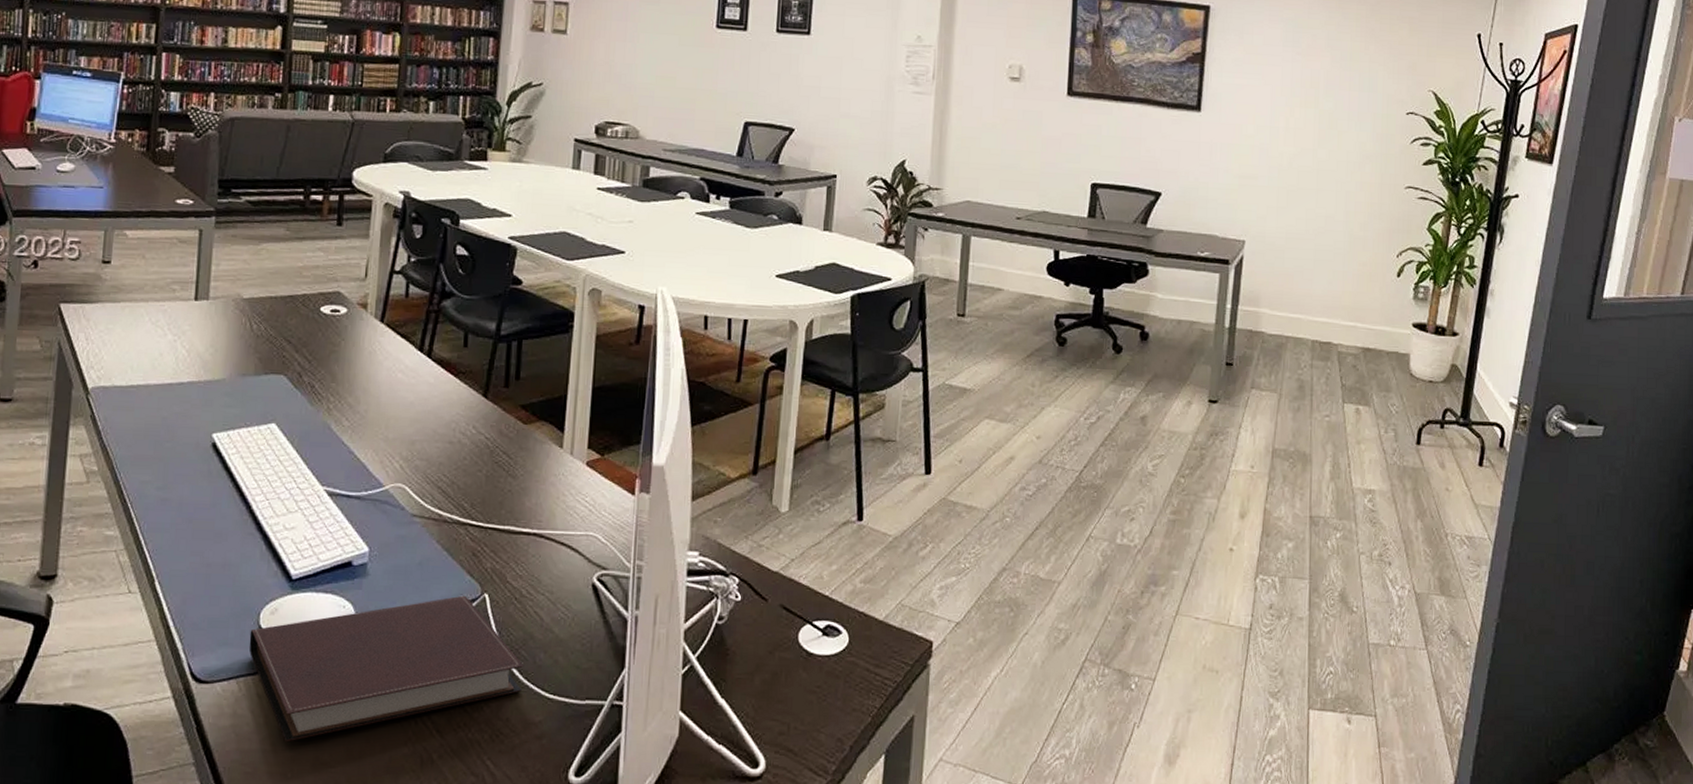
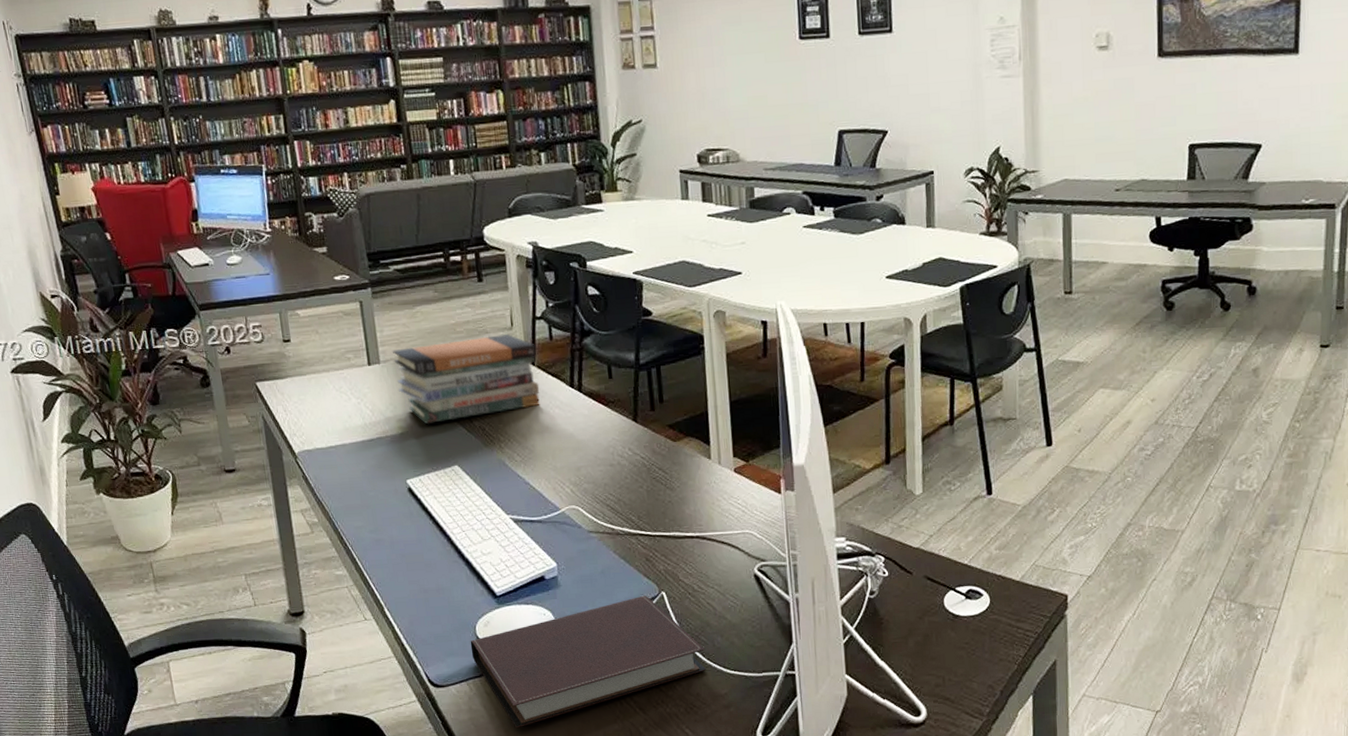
book stack: none [223,284,388,373] -> present [393,334,540,424]

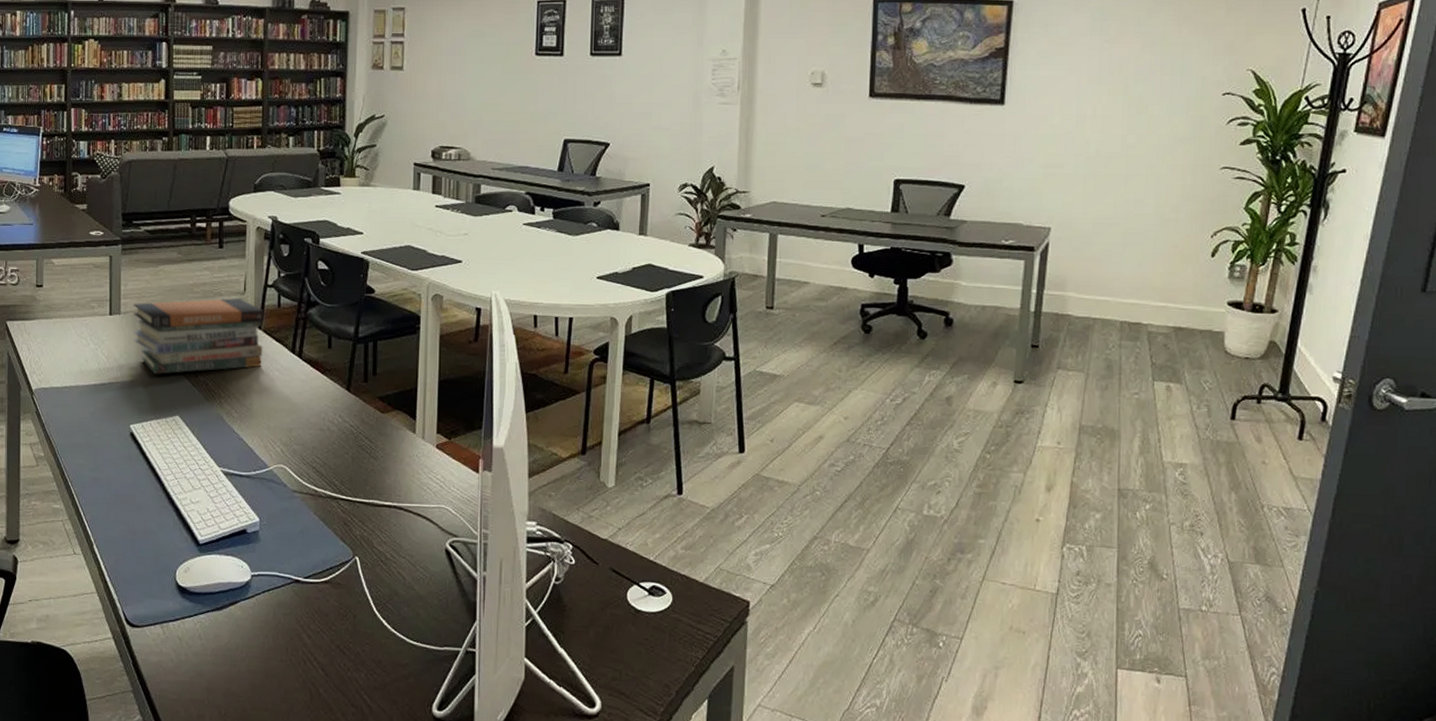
notebook: present [470,595,706,728] -> none [169,558,391,676]

